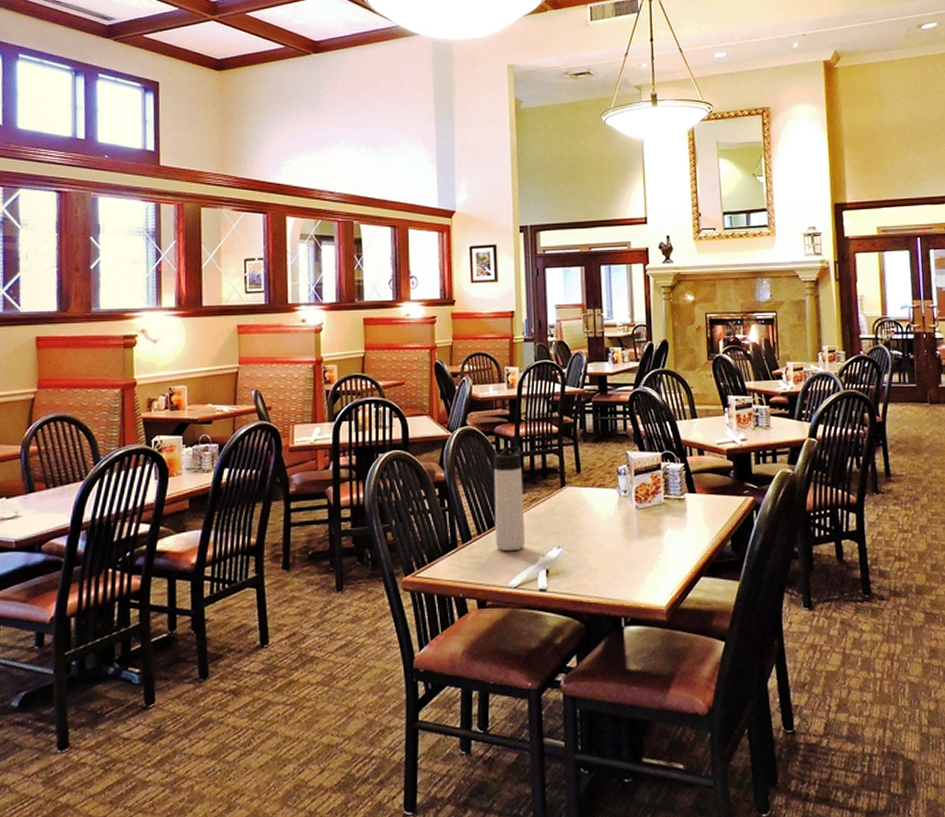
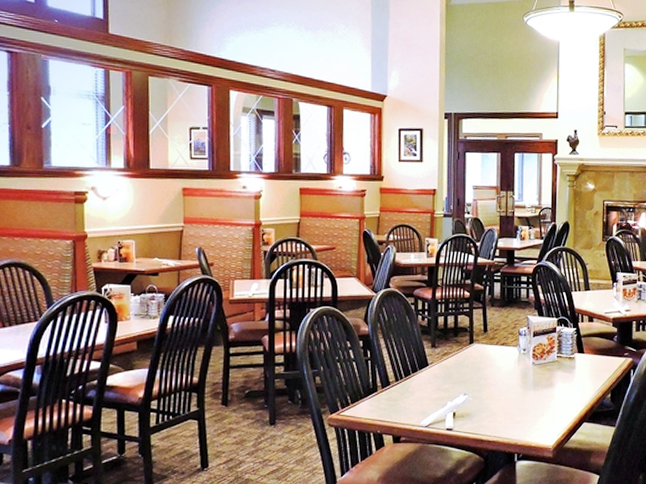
thermos bottle: present [493,446,526,552] -> none [410,307,437,397]

